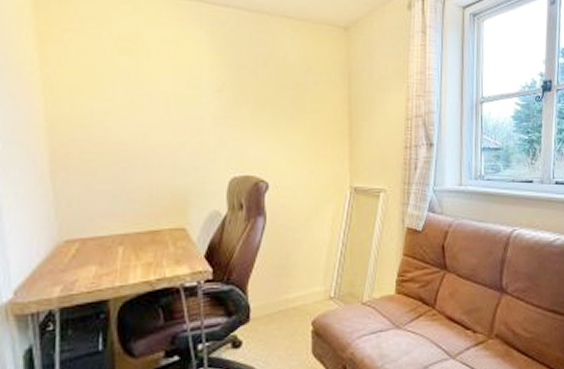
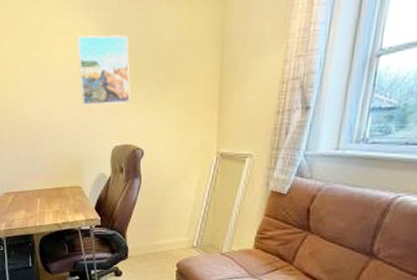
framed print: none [185,48,251,129] -> present [76,35,130,105]

